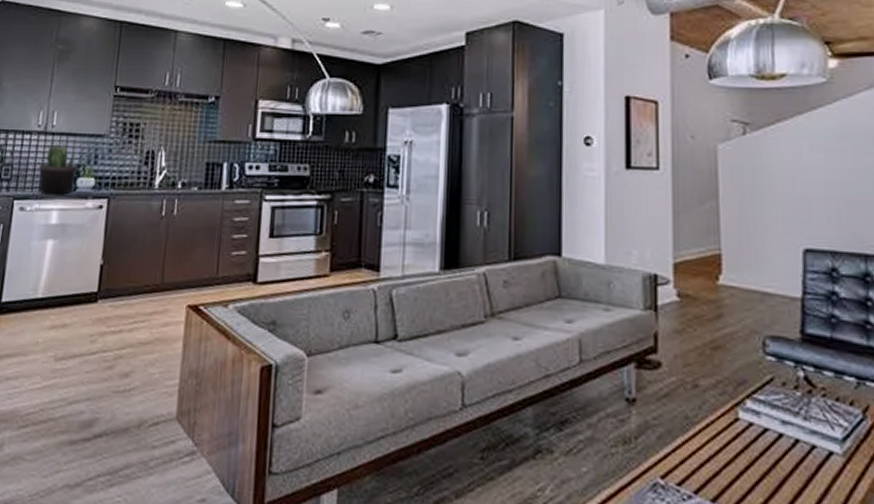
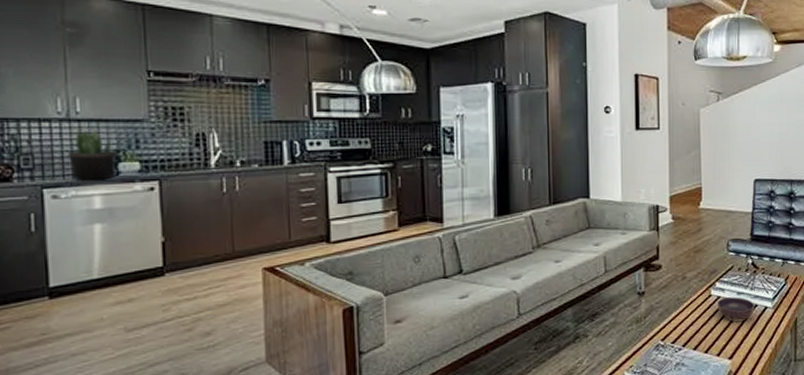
bowl: none [748,426,812,470] -> present [717,297,755,322]

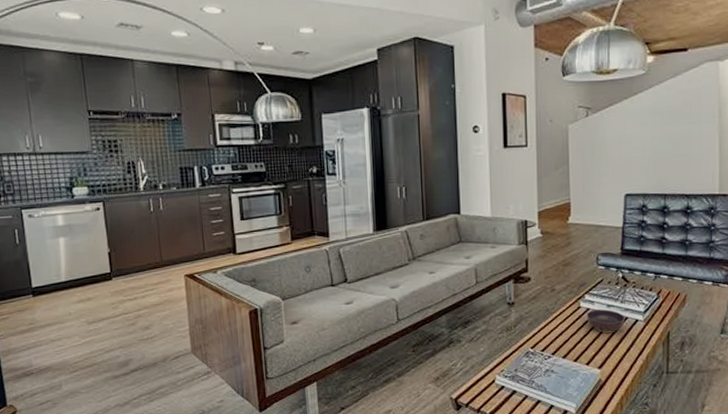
planter: present [67,129,118,181] -> none [36,161,72,203]

